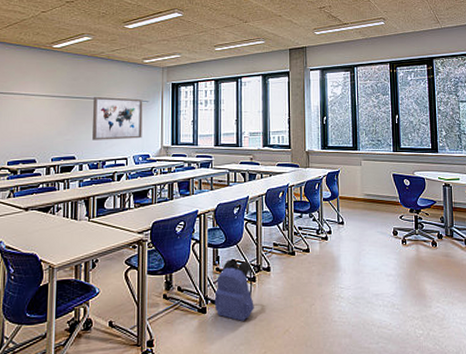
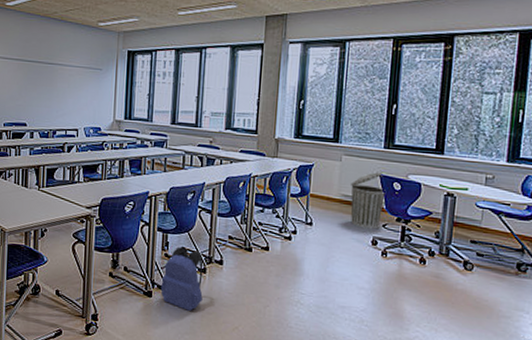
wall art: present [92,96,143,140] -> none [44,60,96,110]
trash can: none [371,172,399,222] -> present [351,172,386,229]

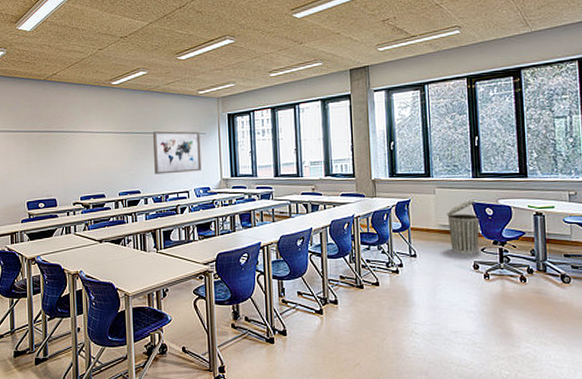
wall art: none [44,60,96,110] -> present [152,130,202,175]
backpack: present [160,246,204,311] -> none [281,291,322,352]

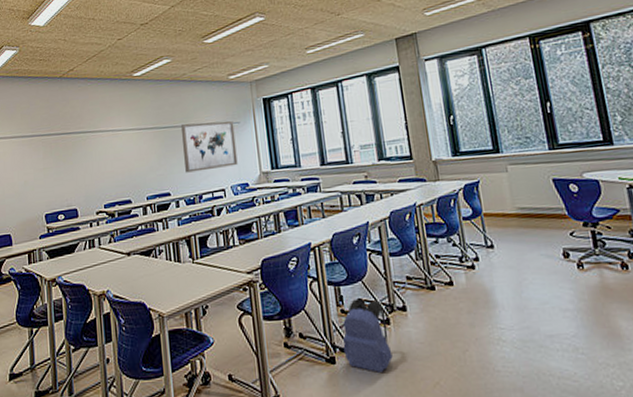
backpack: none [281,291,322,352] -> present [343,298,393,372]
trash can: present [447,200,480,254] -> none [524,176,567,241]

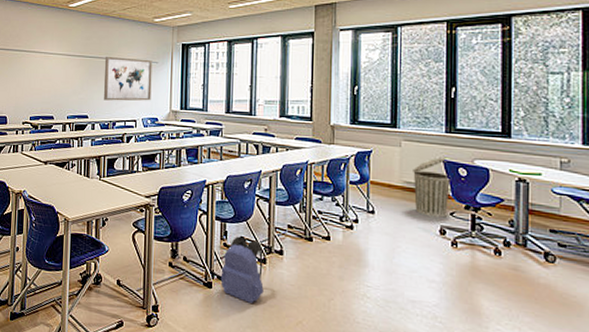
trash can: none [524,176,567,241] -> present [413,158,450,218]

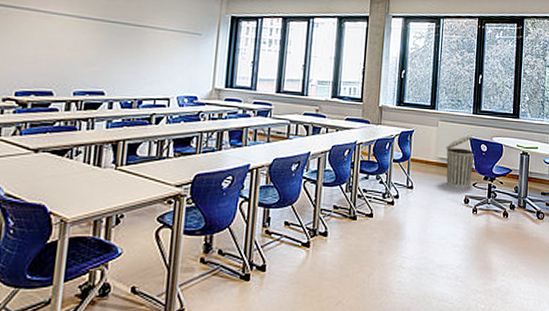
wall art: present [104,56,153,101] -> none [128,22,195,77]
backpack: present [220,236,264,303] -> none [260,221,308,290]

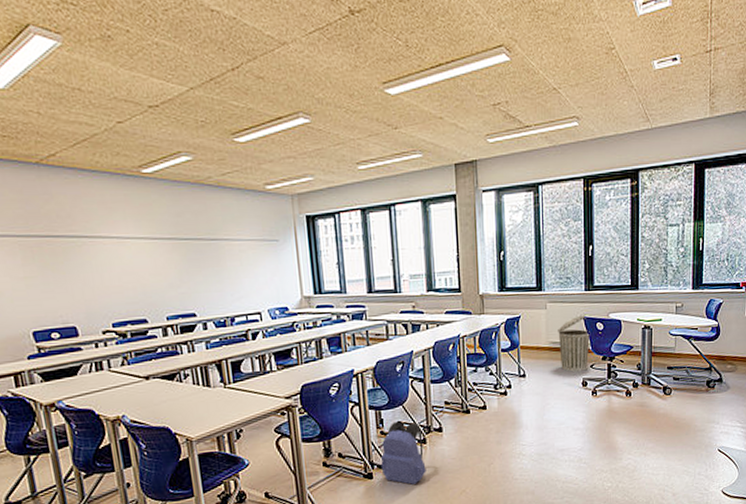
backpack: none [260,221,308,290] -> present [380,421,426,485]

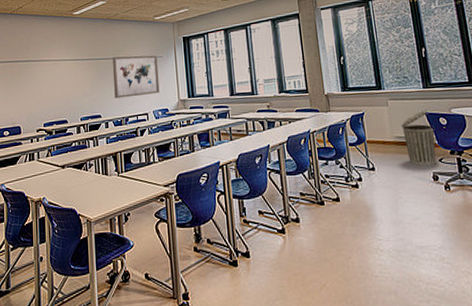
wall art: none [206,236,276,293] -> present [112,54,160,99]
backpack: present [380,421,426,485] -> none [244,210,287,275]

